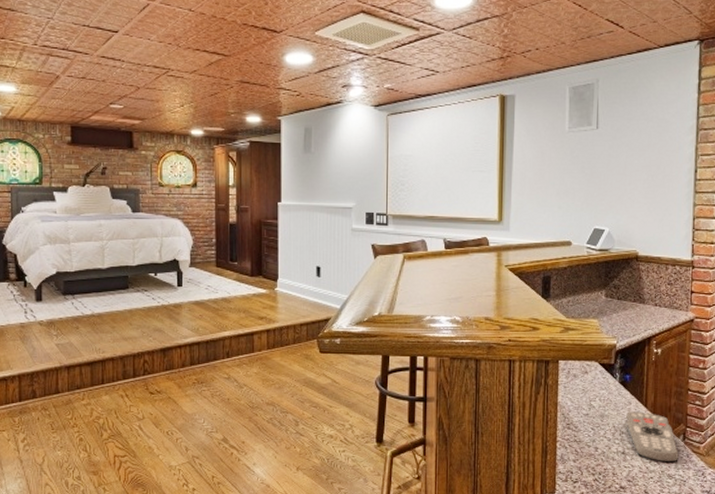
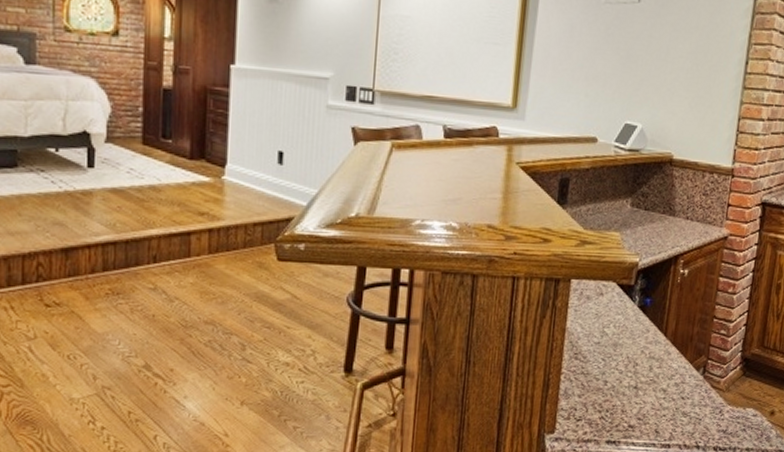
remote control: present [626,411,679,463] -> none [642,340,697,399]

